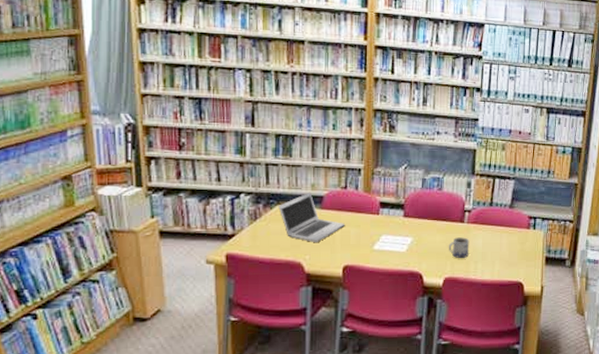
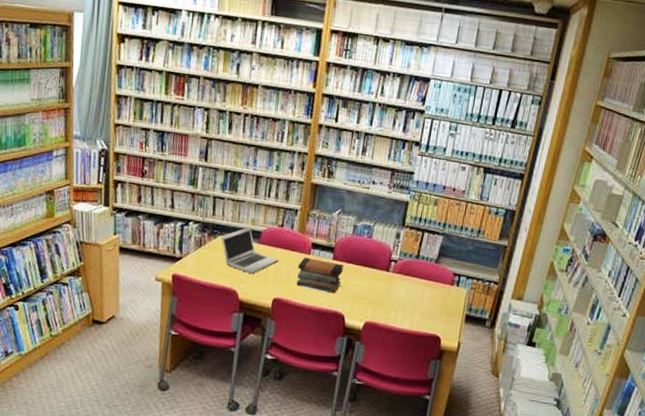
book stack: none [367,218,417,253] -> present [296,257,345,294]
mug: present [448,237,470,259] -> none [371,285,393,306]

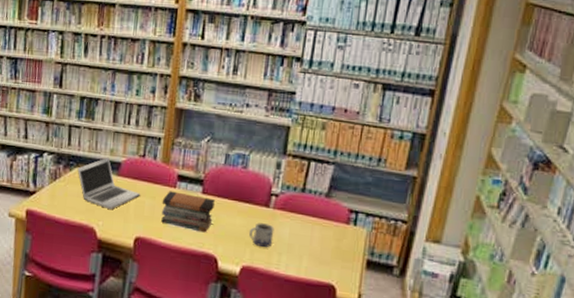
mug: none [371,285,393,306] -> present [248,223,274,248]

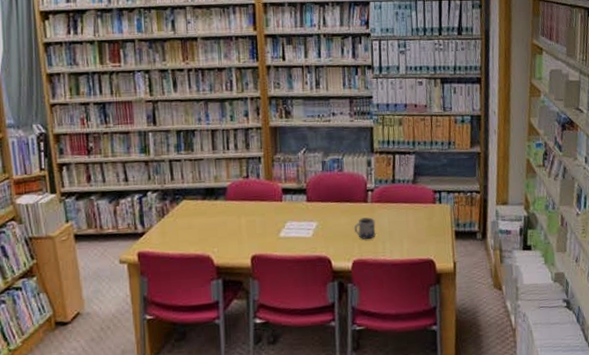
laptop: present [77,157,141,210] -> none [184,184,251,235]
book stack: present [161,191,216,233] -> none [271,204,321,238]

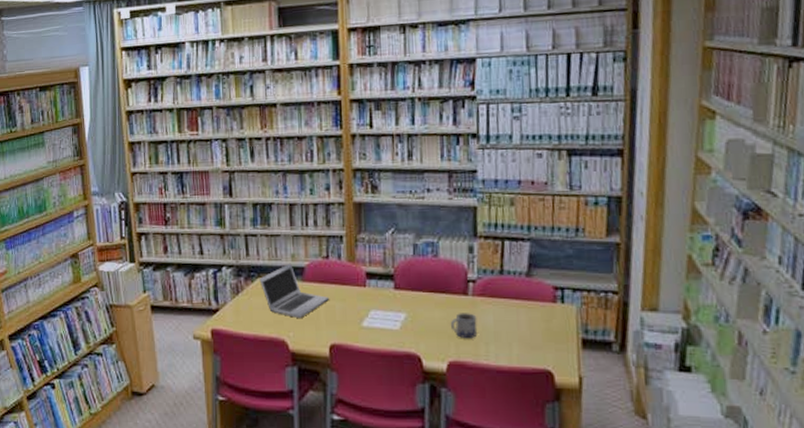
laptop: none [184,184,251,235] -> present [259,263,330,319]

